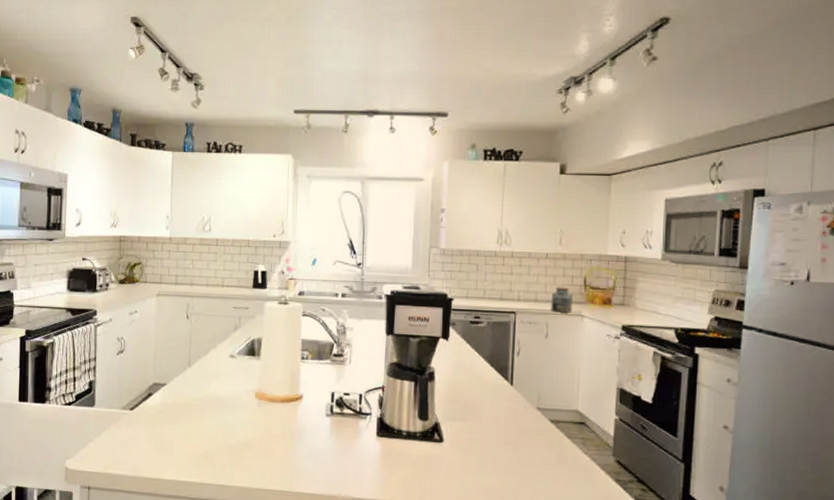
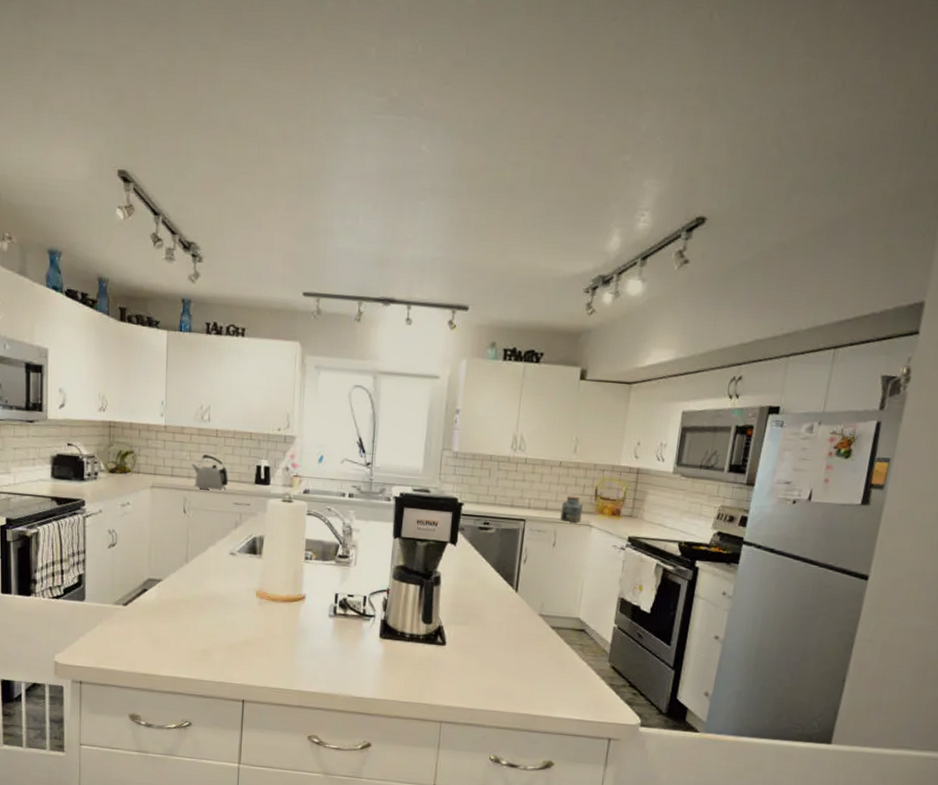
kettle: none [193,263,228,296] -> present [191,454,228,490]

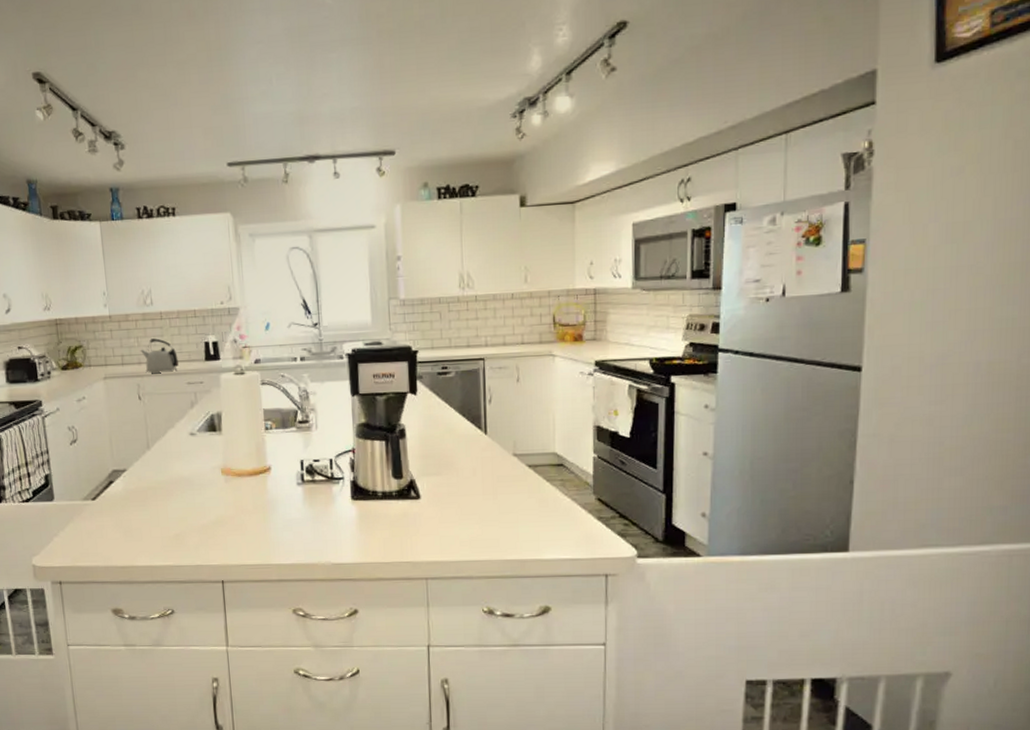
jar: present [560,496,583,523] -> none [520,327,543,355]

